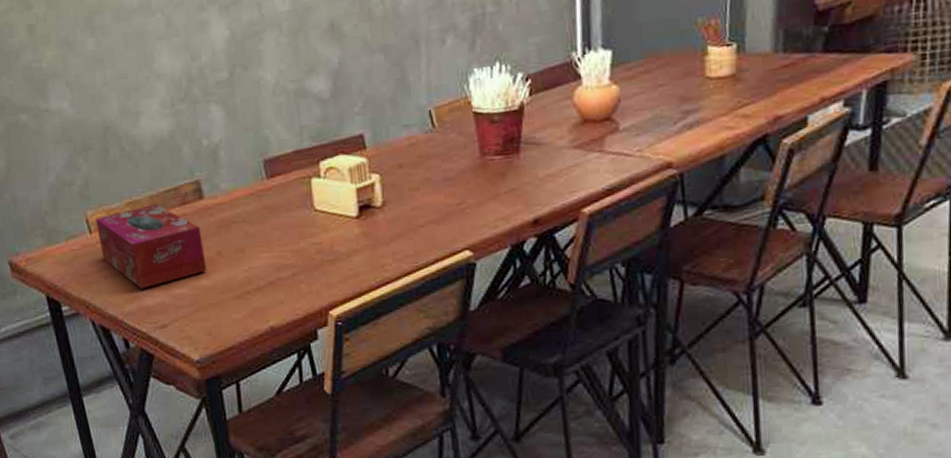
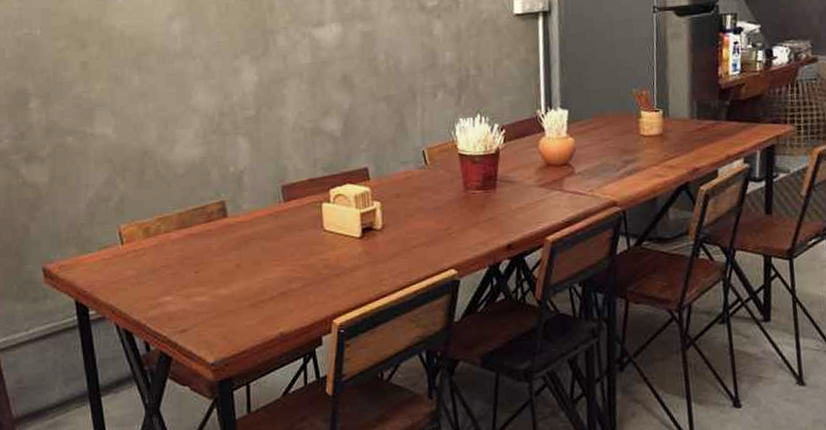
tissue box: present [95,204,207,289] -> none [128,220,226,296]

